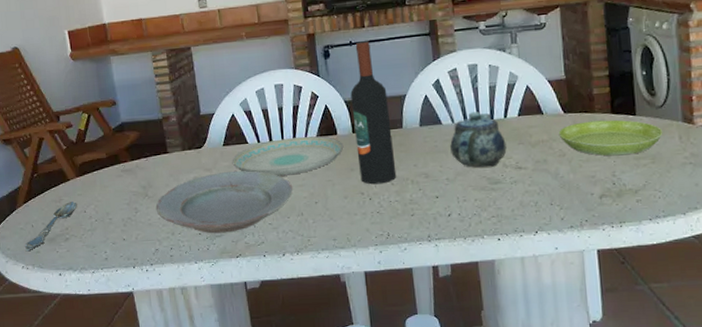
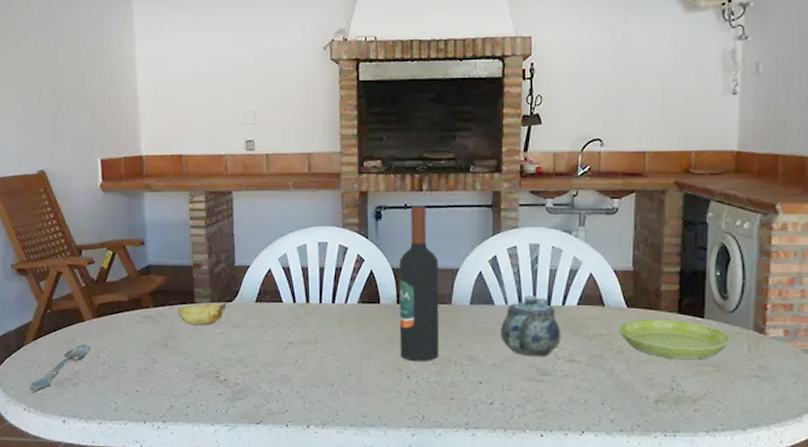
banana: none [152,150,198,174] -> present [177,303,227,326]
plate: present [155,170,293,234] -> none [175,330,326,397]
plate: present [232,136,344,176] -> none [263,301,386,342]

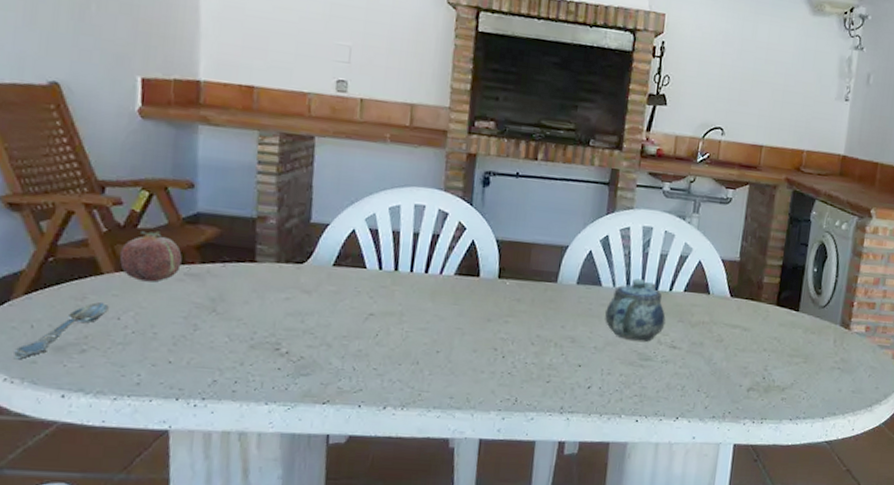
fruit: none [95,283,140,325] -> present [119,231,182,282]
banana: present [177,303,227,326] -> none [231,263,297,289]
wine bottle: present [399,206,440,362] -> none [496,175,548,342]
saucer: present [618,319,731,360] -> none [720,309,821,351]

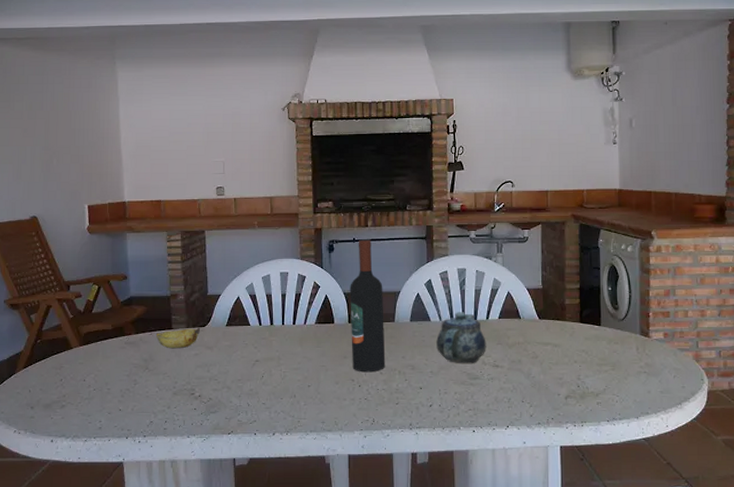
spoon: present [14,302,109,360] -> none [19,370,77,416]
fruit: present [119,231,182,282] -> none [82,313,123,351]
banana: none [231,263,297,289] -> present [156,328,201,349]
wine bottle: none [496,175,548,342] -> present [350,239,386,373]

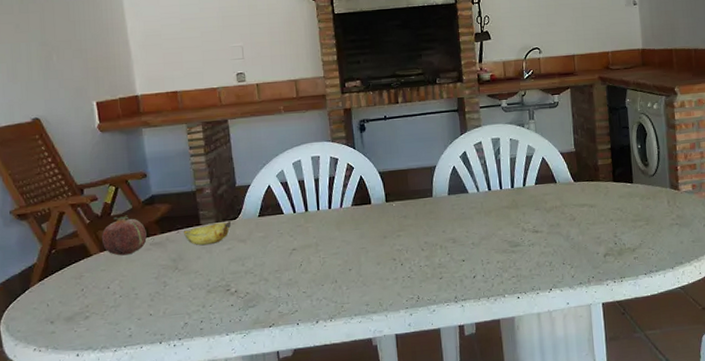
fruit: none [82,313,123,351] -> present [101,215,147,256]
wine bottle: present [350,239,386,373] -> none [384,116,427,251]
teapot: present [436,312,486,363] -> none [475,181,525,233]

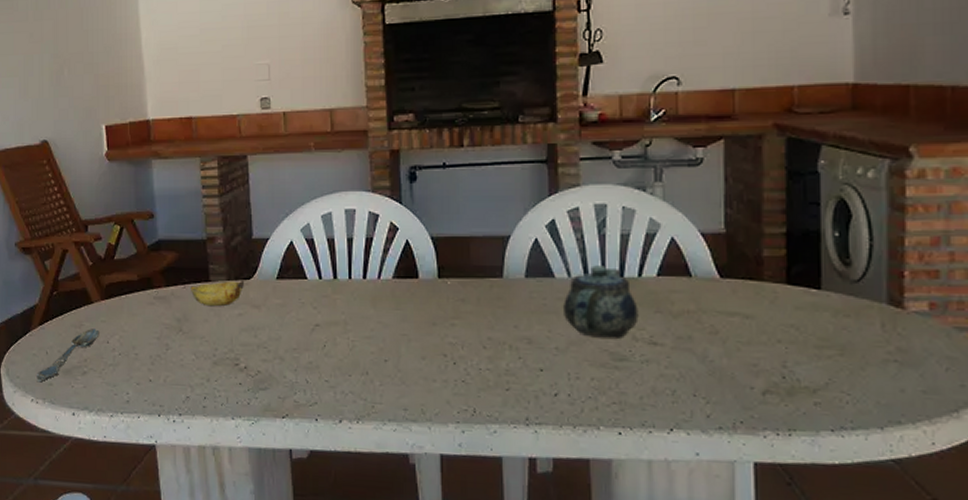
spoon: none [38,278,100,333] -> present [36,329,100,383]
fruit: present [101,215,147,256] -> none [103,260,150,307]
teapot: none [475,181,525,233] -> present [564,265,639,338]

